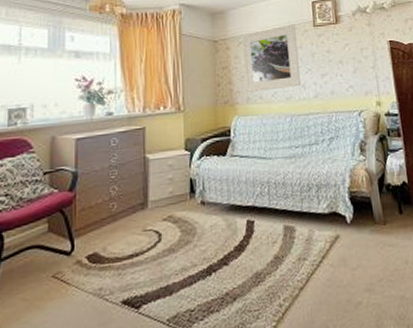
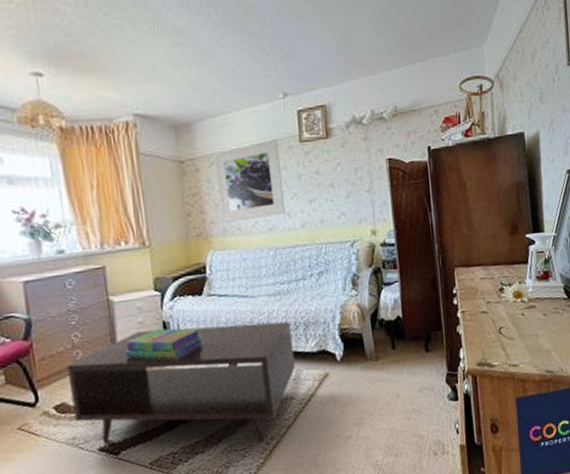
coffee table: none [102,183,308,305] -> present [66,321,295,444]
stack of books: none [154,185,224,216] -> present [124,328,203,360]

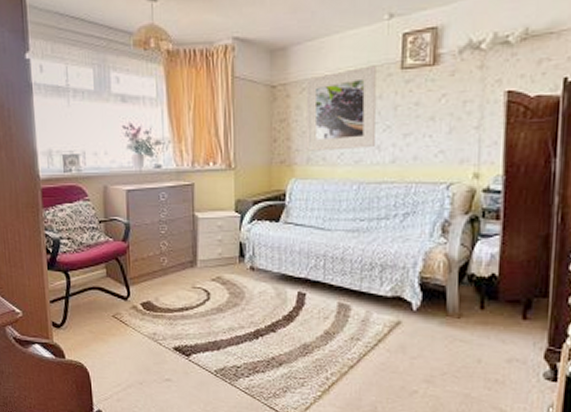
coffee table: present [66,321,295,444] -> none [154,247,366,377]
stack of books: present [124,328,203,360] -> none [203,249,275,281]

